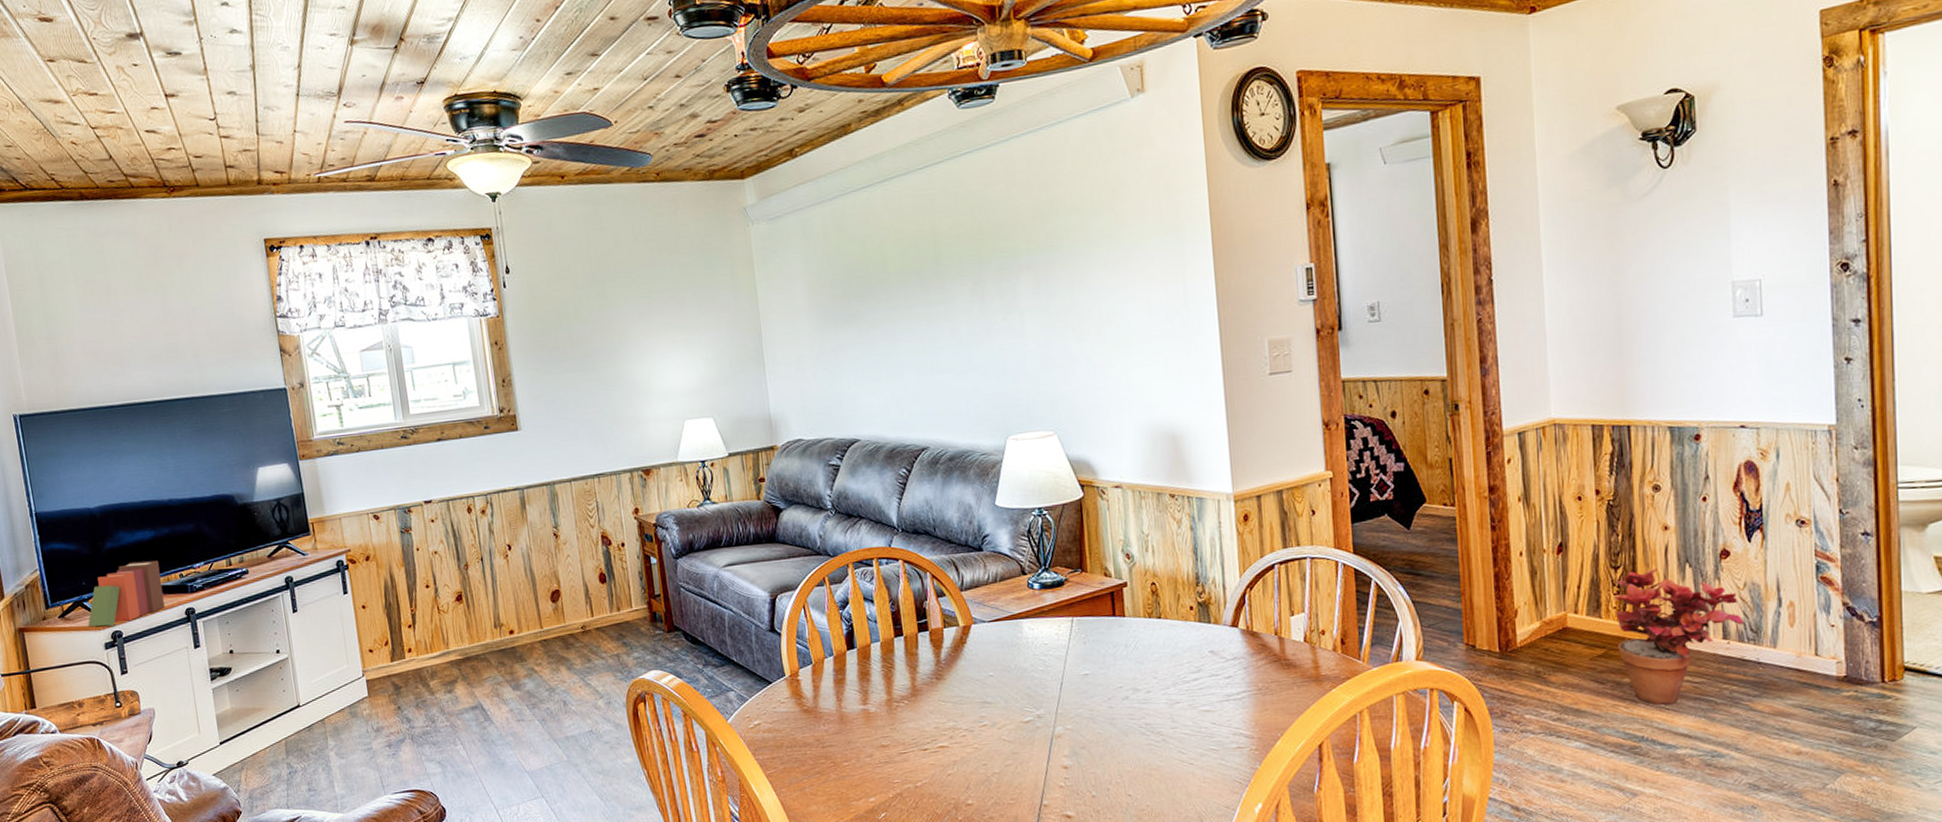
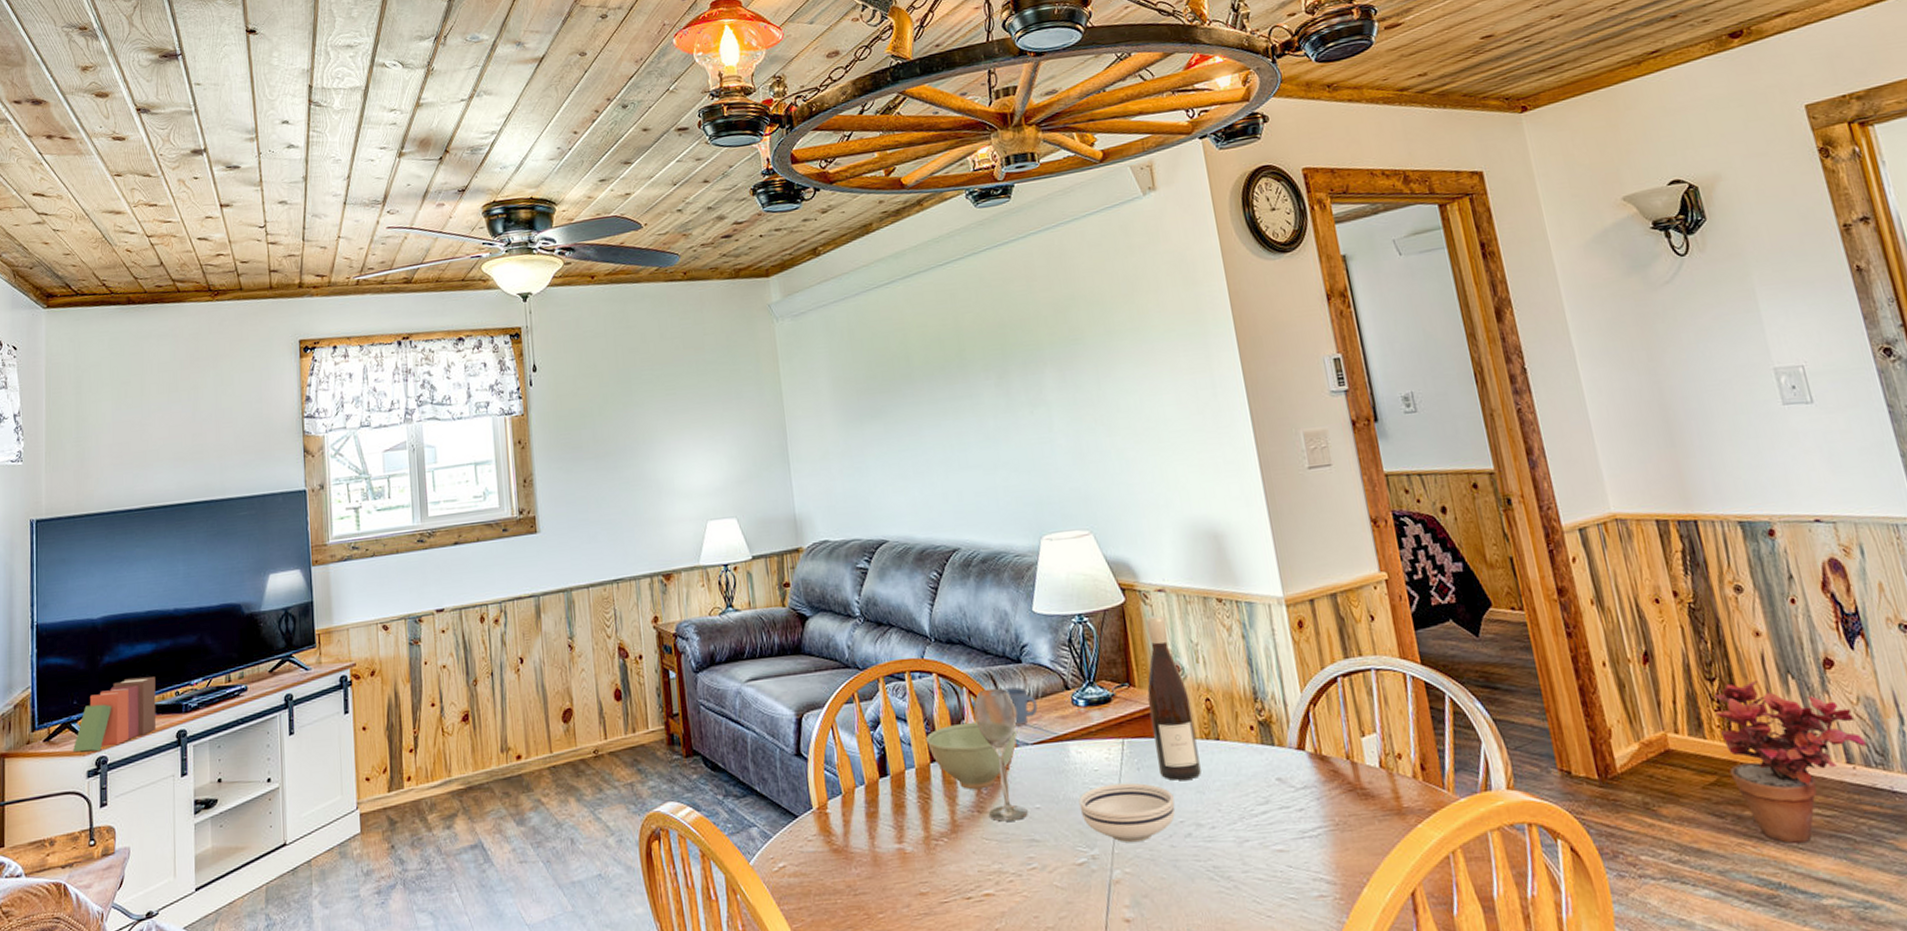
bowl: none [890,602,976,661] -> present [925,722,1018,790]
wineglass: none [935,573,982,687] -> present [973,688,1028,822]
mug: none [964,571,996,606] -> present [1003,686,1038,726]
bowl: none [1028,654,1116,705] -> present [1078,782,1176,843]
bottle: none [1097,509,1142,653] -> present [1145,615,1202,780]

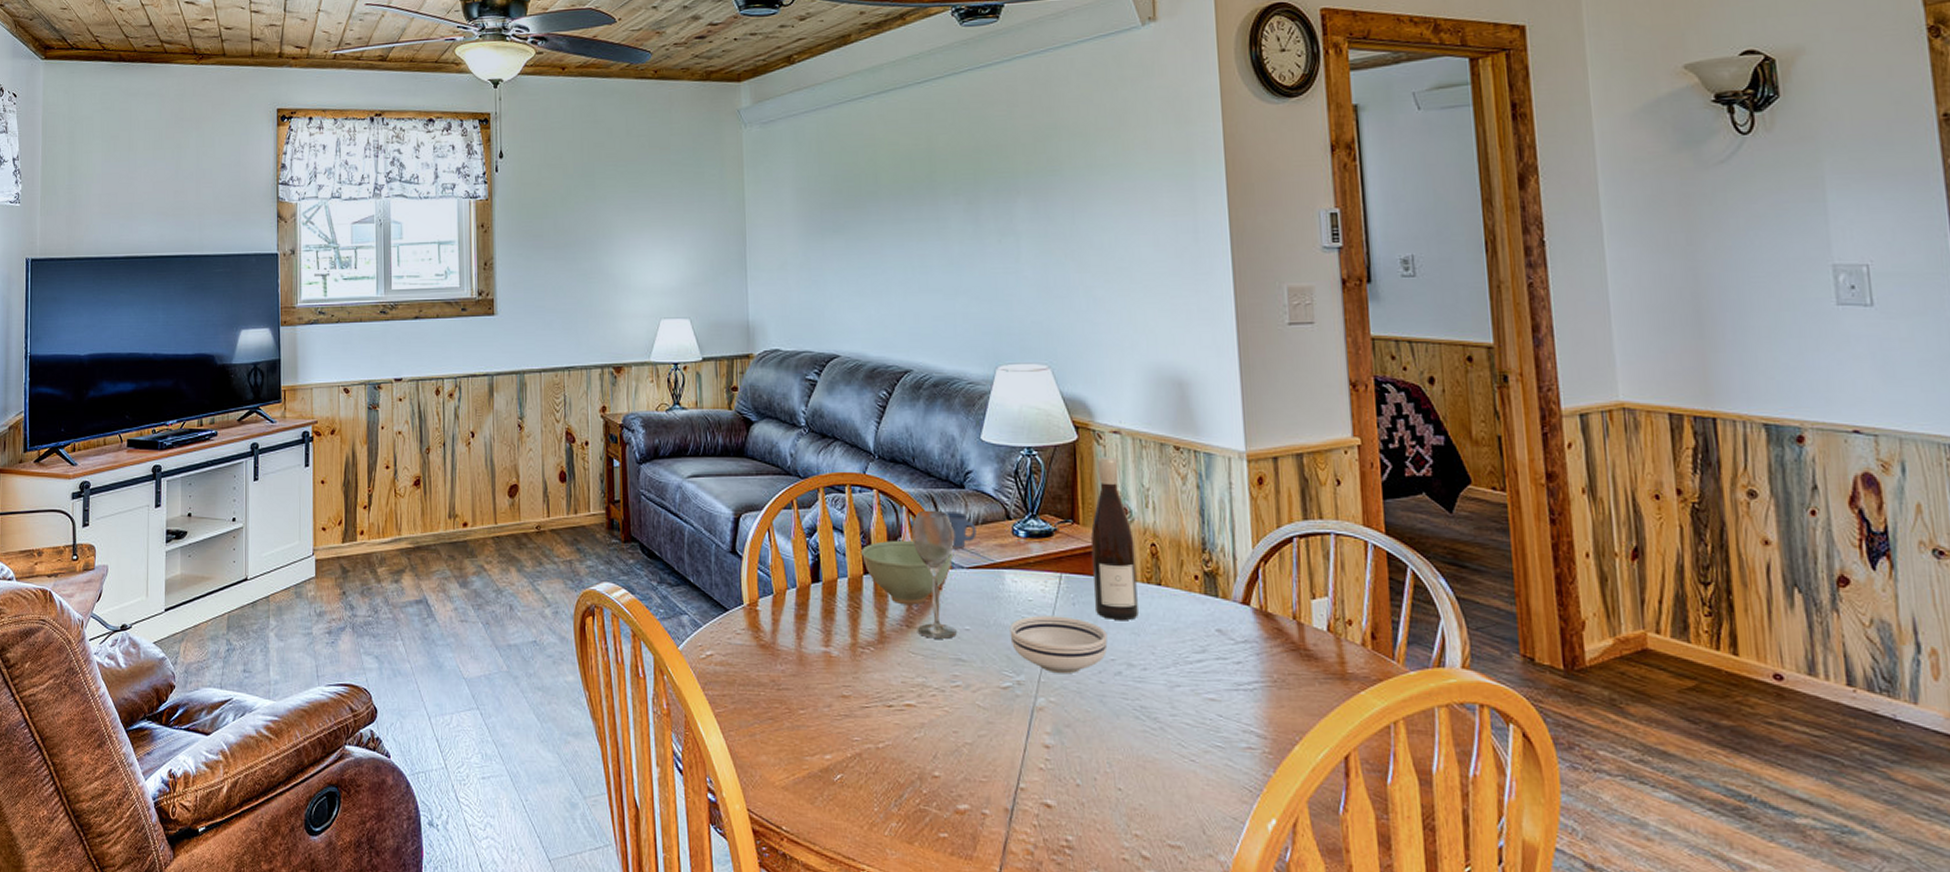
books: present [73,677,156,754] -> none [60,413,135,477]
potted plant: present [1714,681,1867,844] -> none [1704,590,1873,759]

